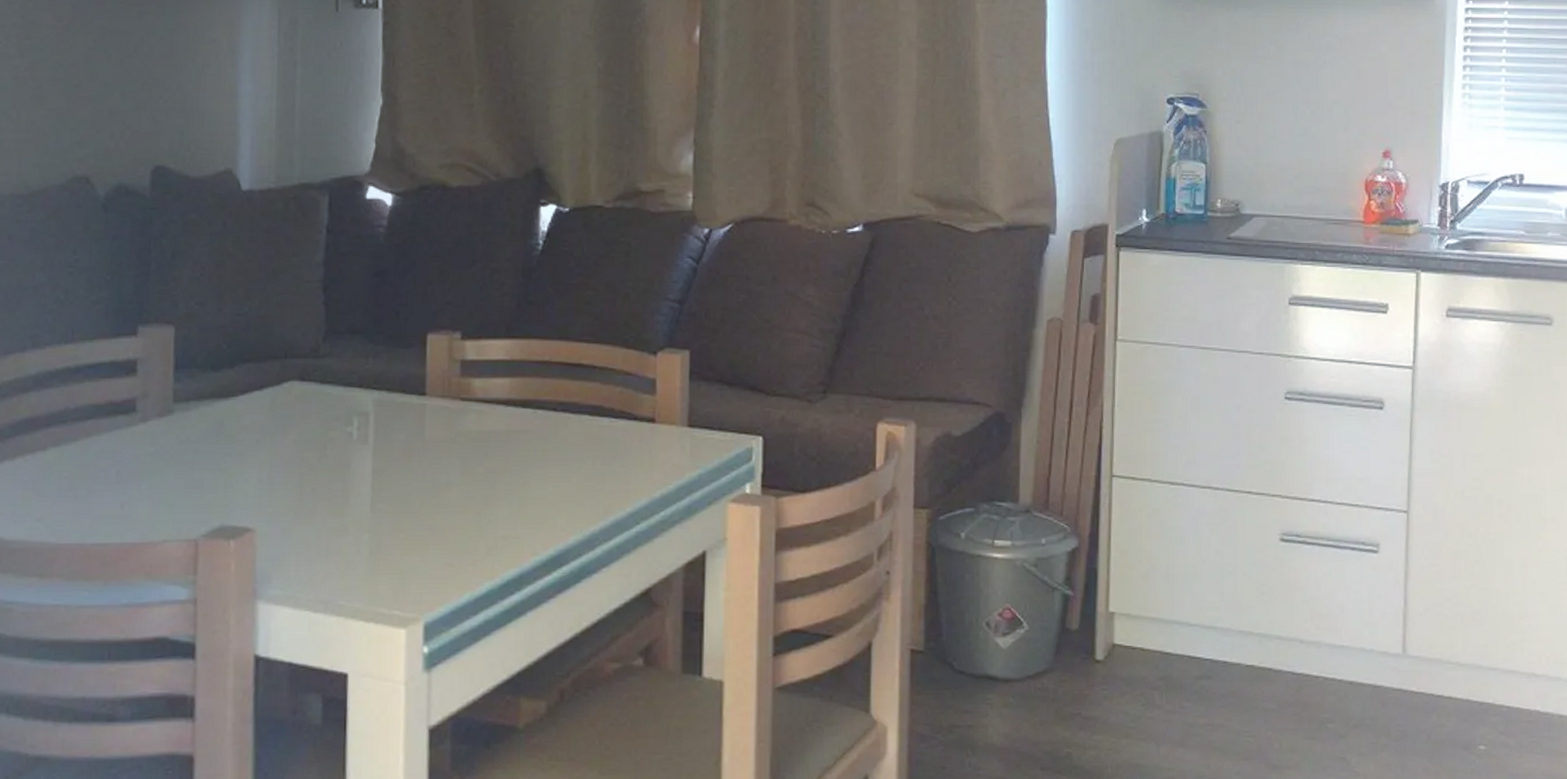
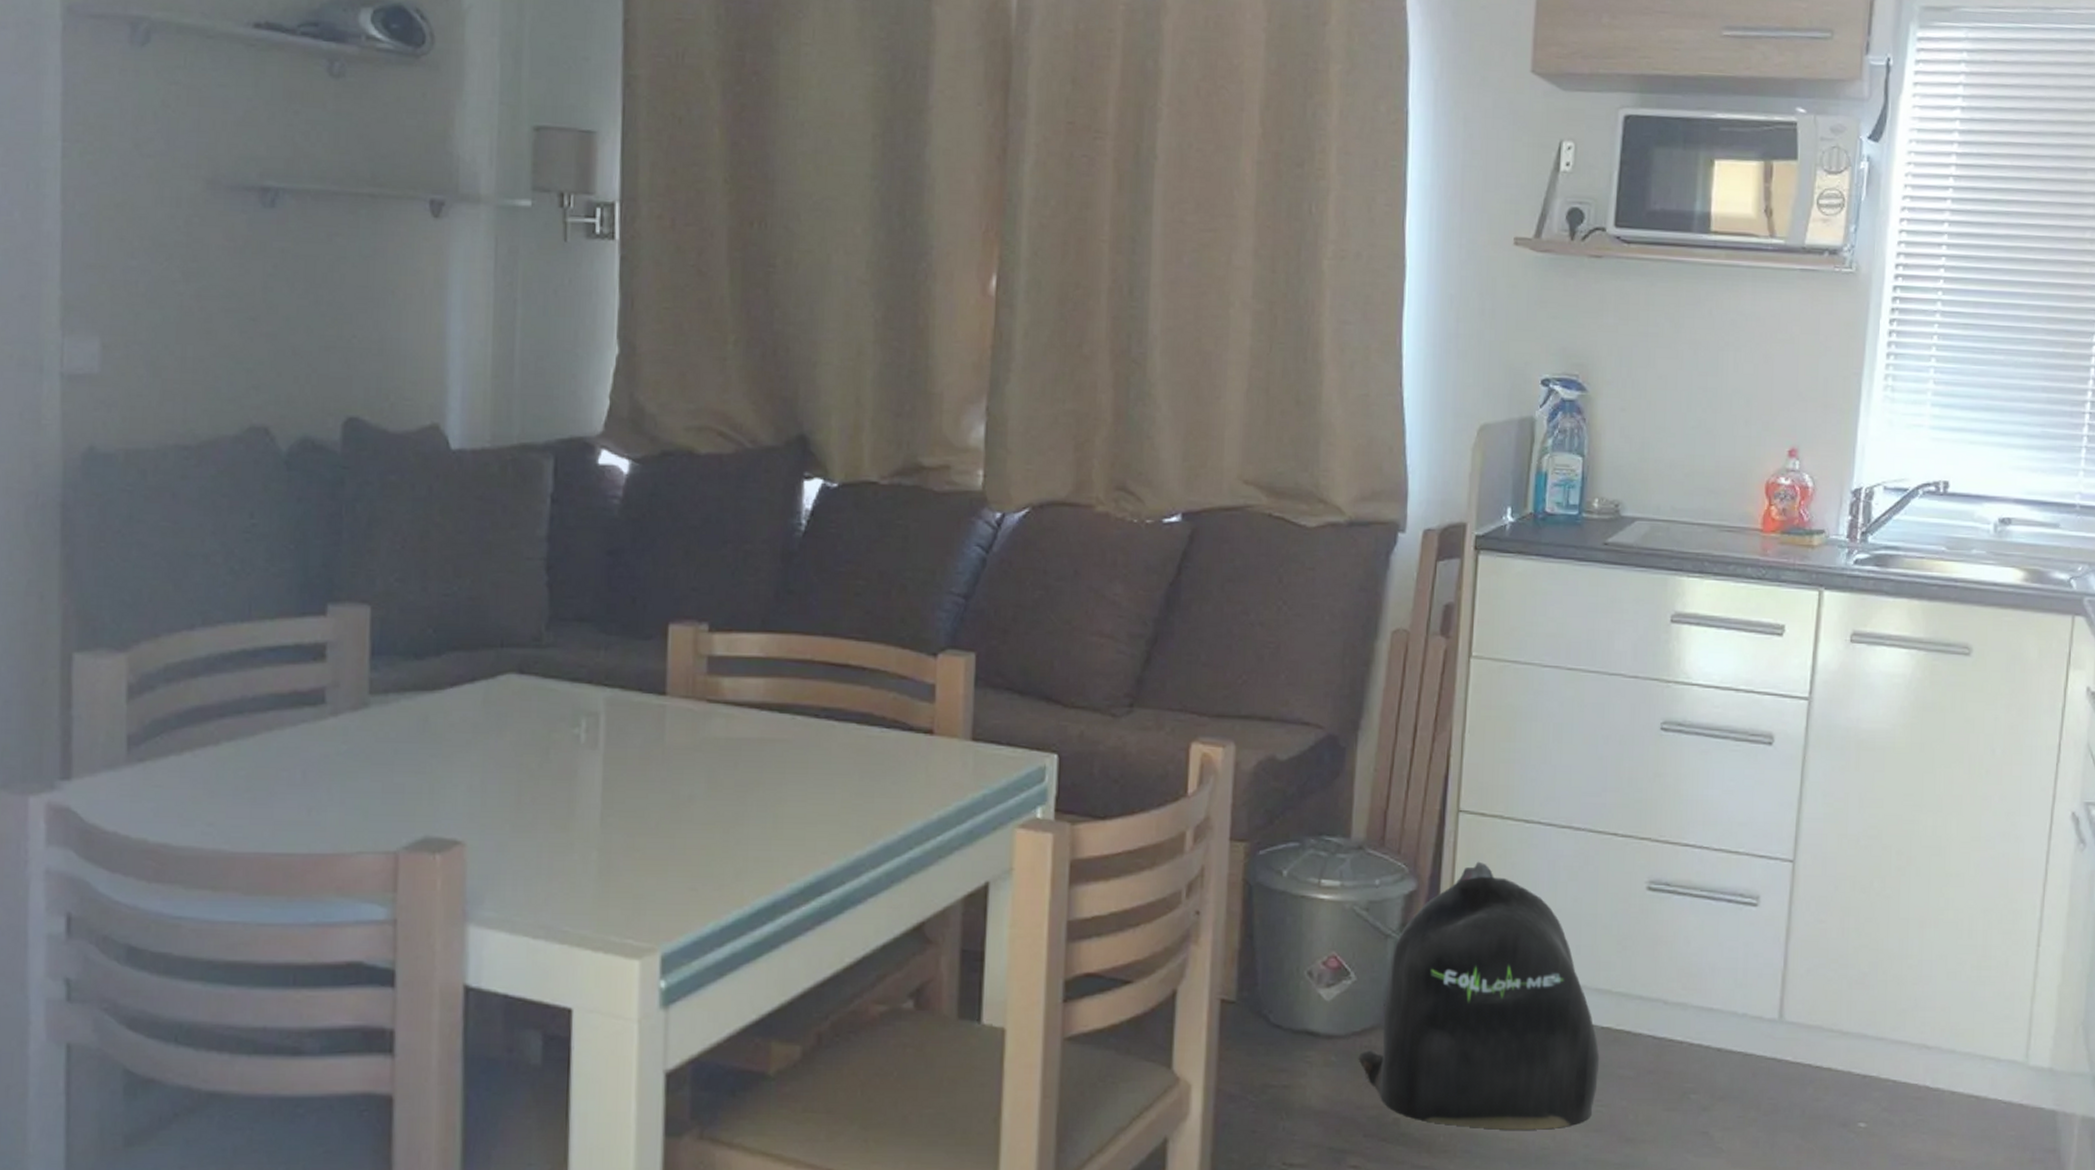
backpack: none [1033,520,1246,761] -> present [1358,861,1600,1130]

